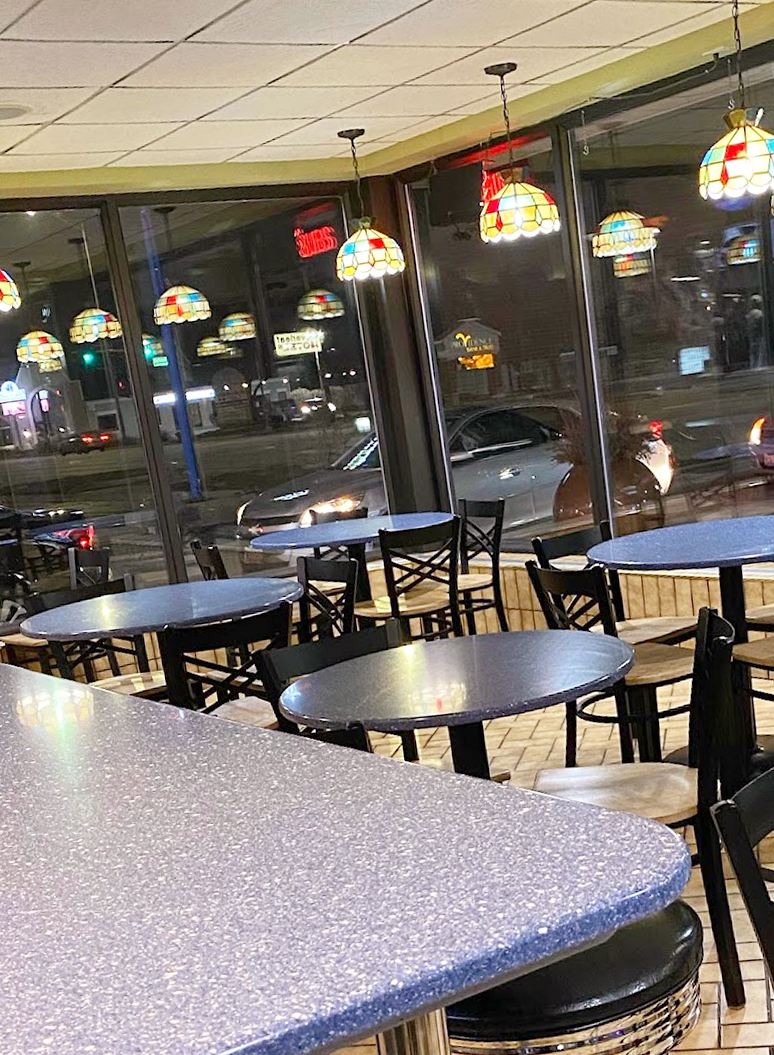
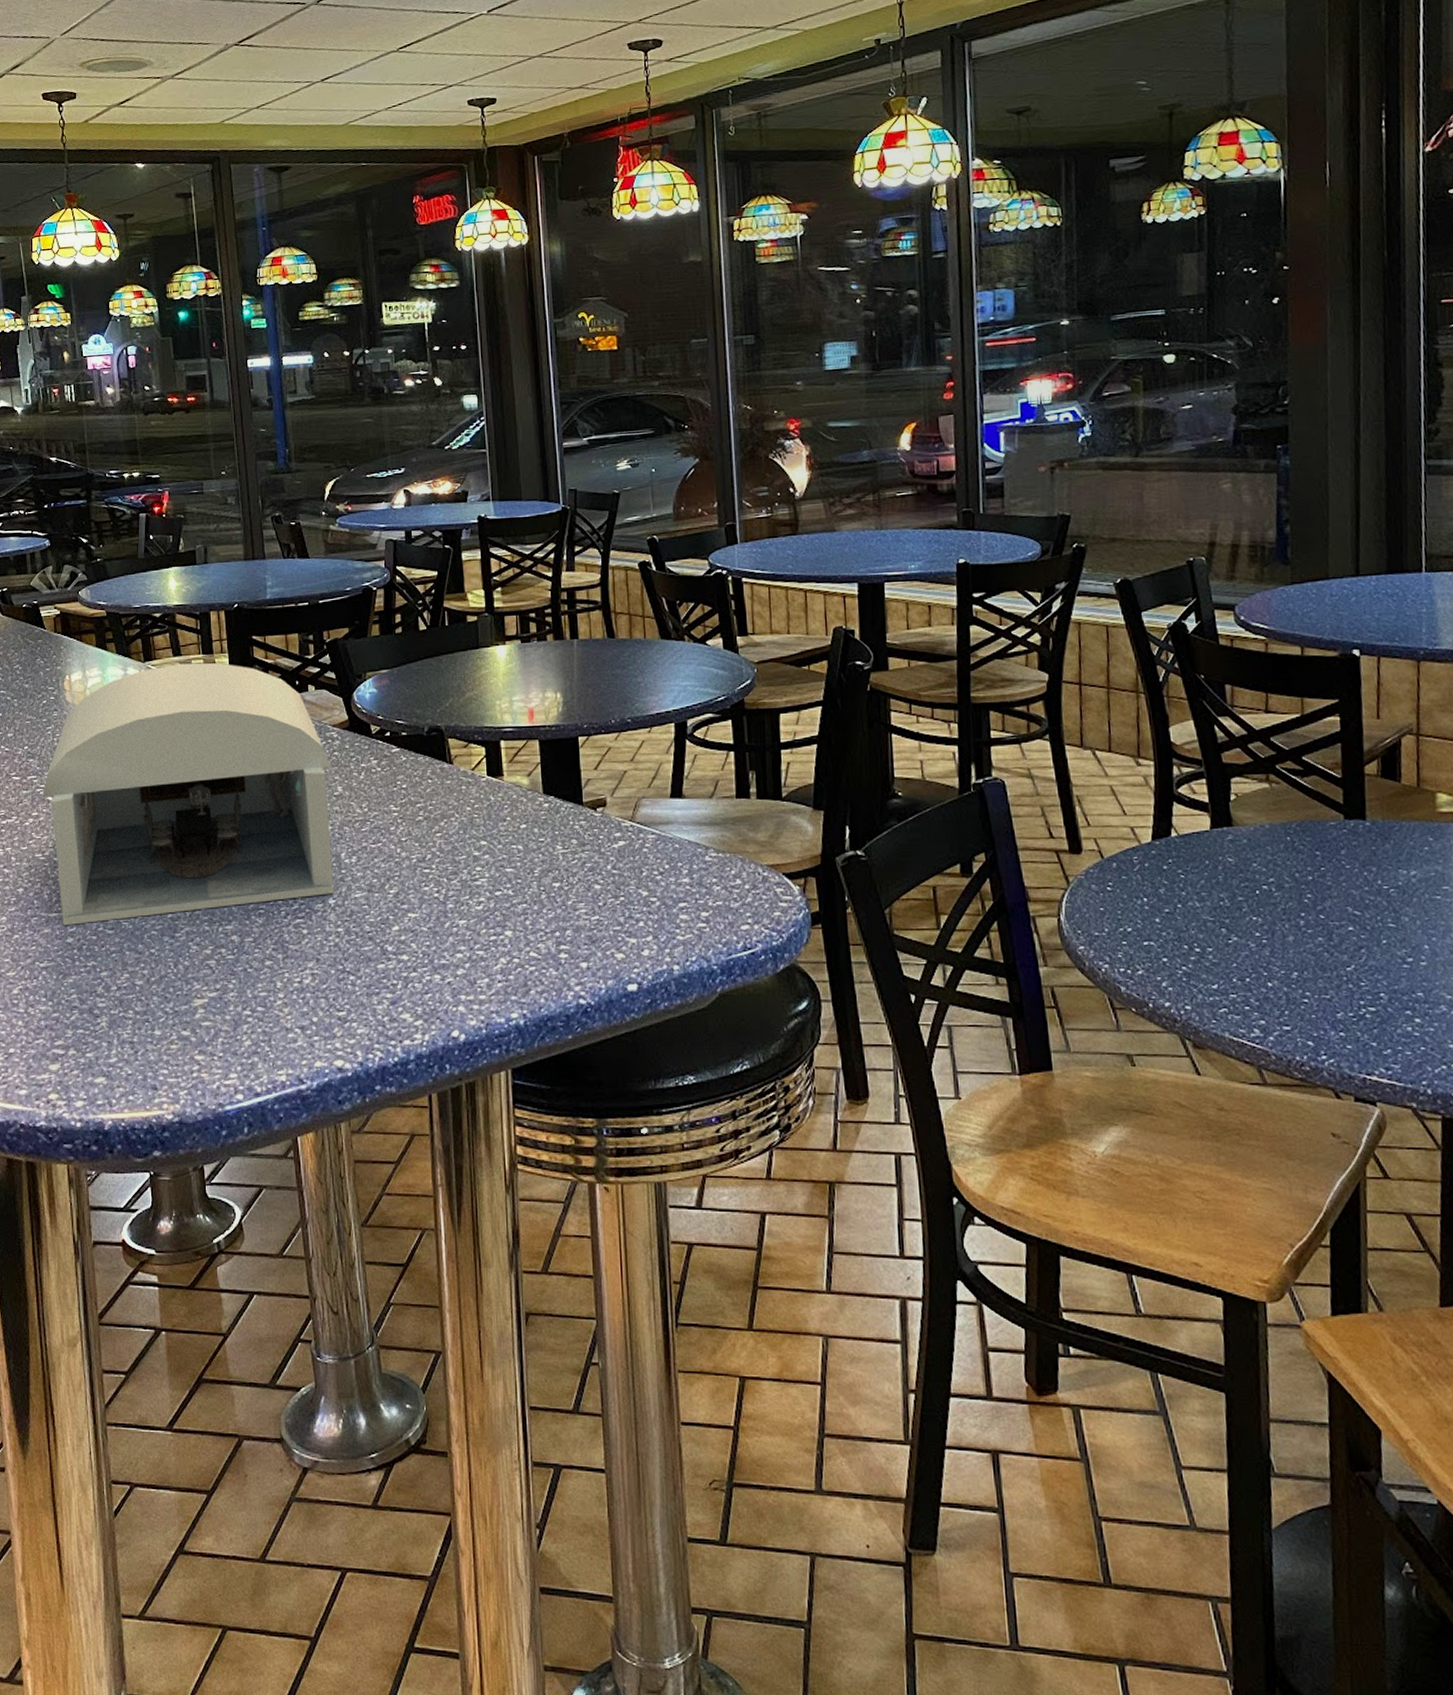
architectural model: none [8,679,279,921] -> present [42,662,334,926]

